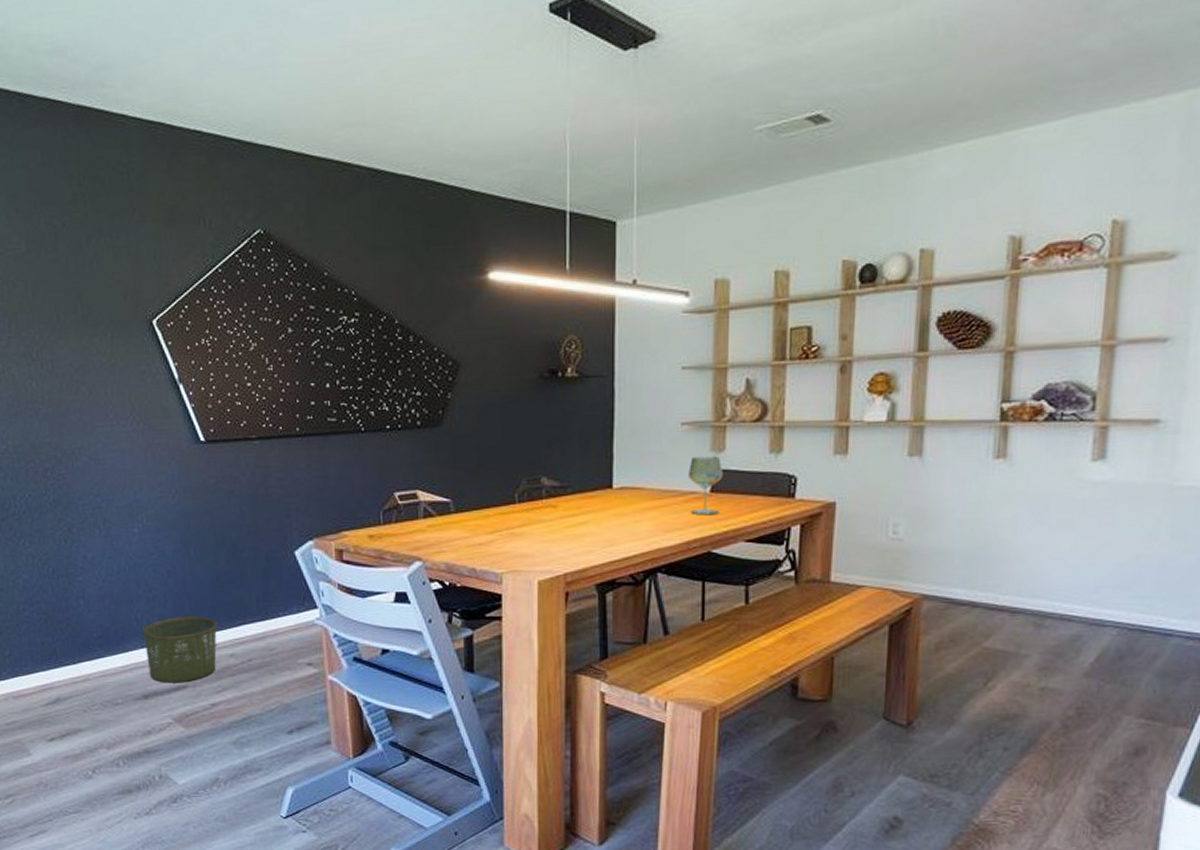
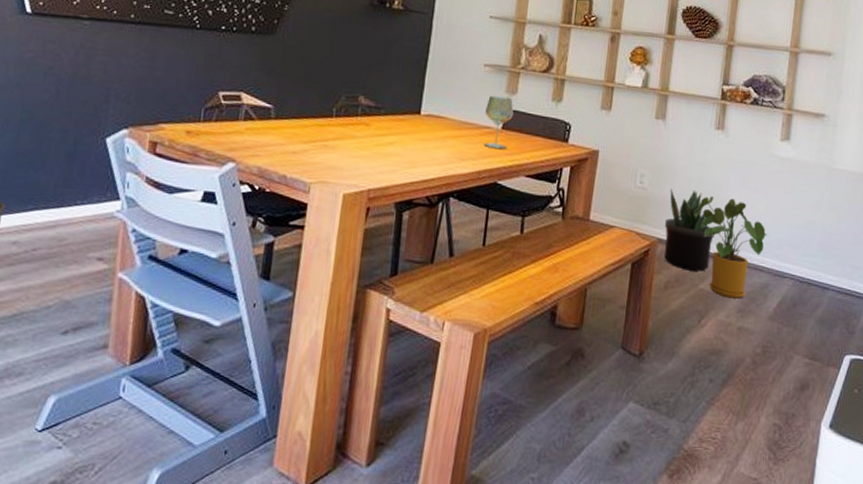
planter: none [929,535,1000,628] -> present [664,188,714,272]
house plant: none [970,539,1078,655] -> present [694,196,768,299]

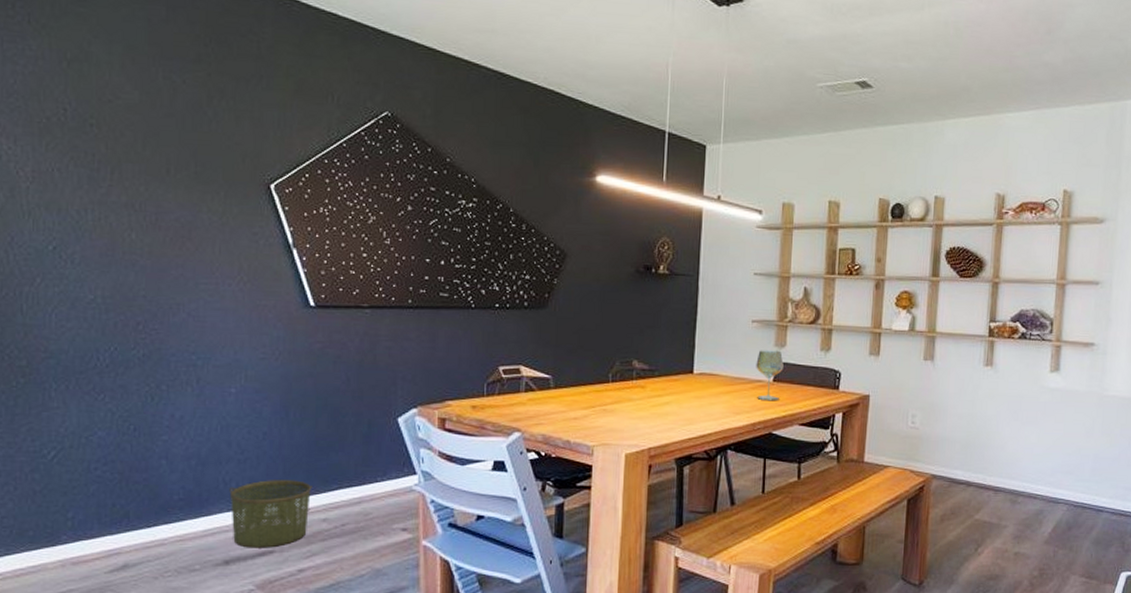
planter: present [664,188,714,272] -> none [937,426,987,503]
house plant: present [694,196,768,299] -> none [966,431,1041,526]

